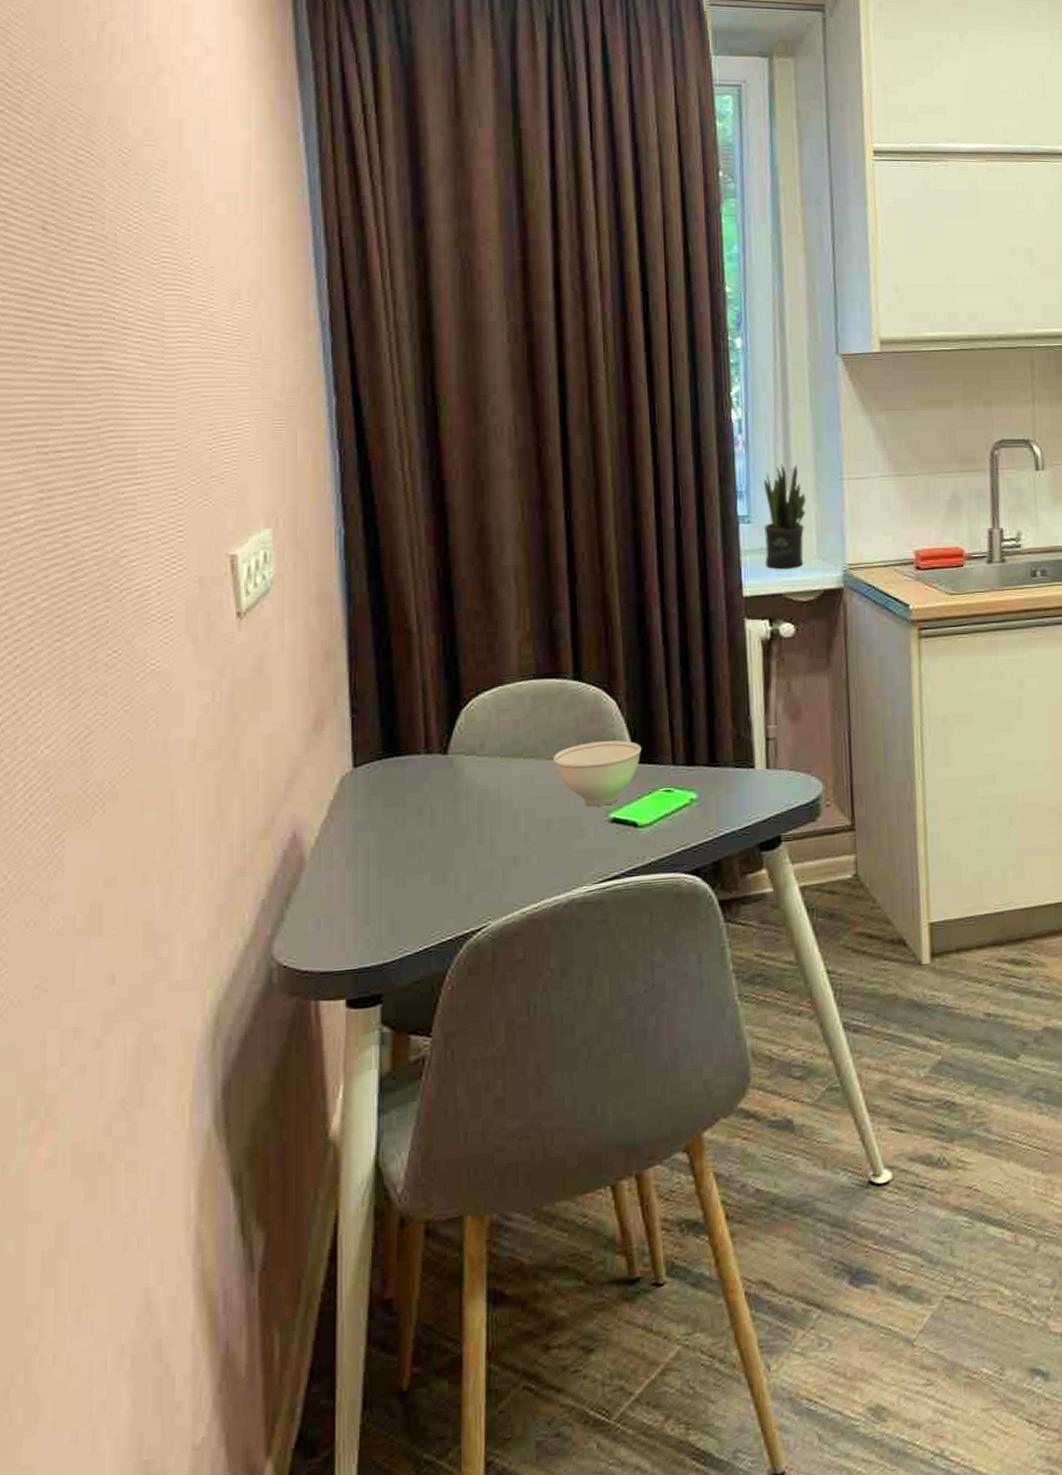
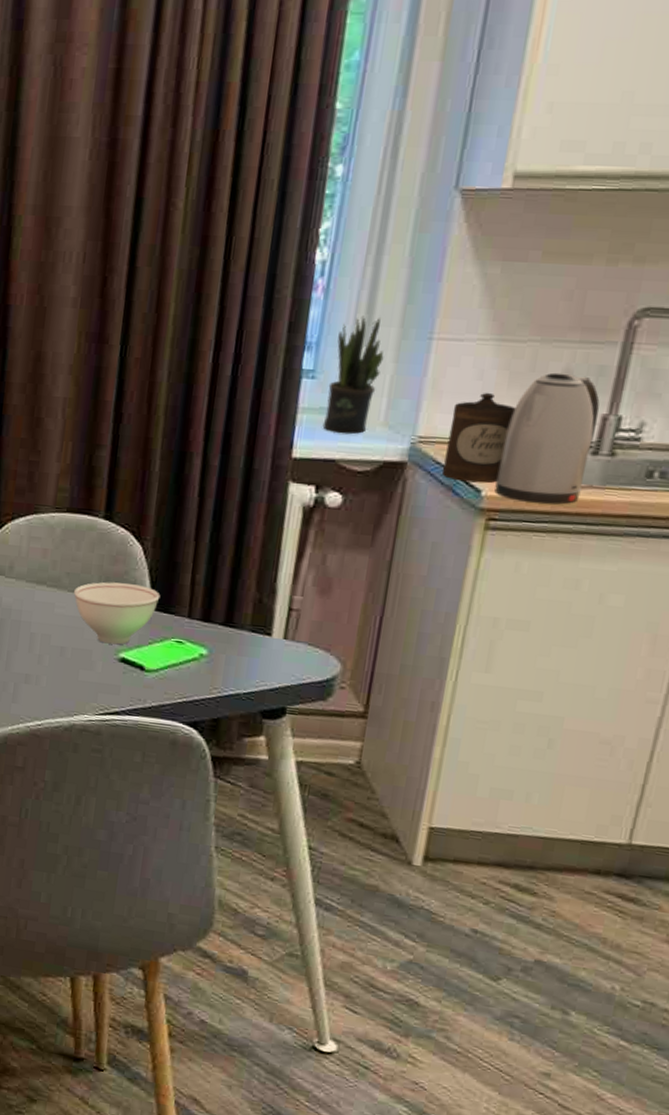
canister: none [872,520,922,599] -> present [442,392,516,484]
kettle: none [918,498,987,611] -> present [494,372,600,506]

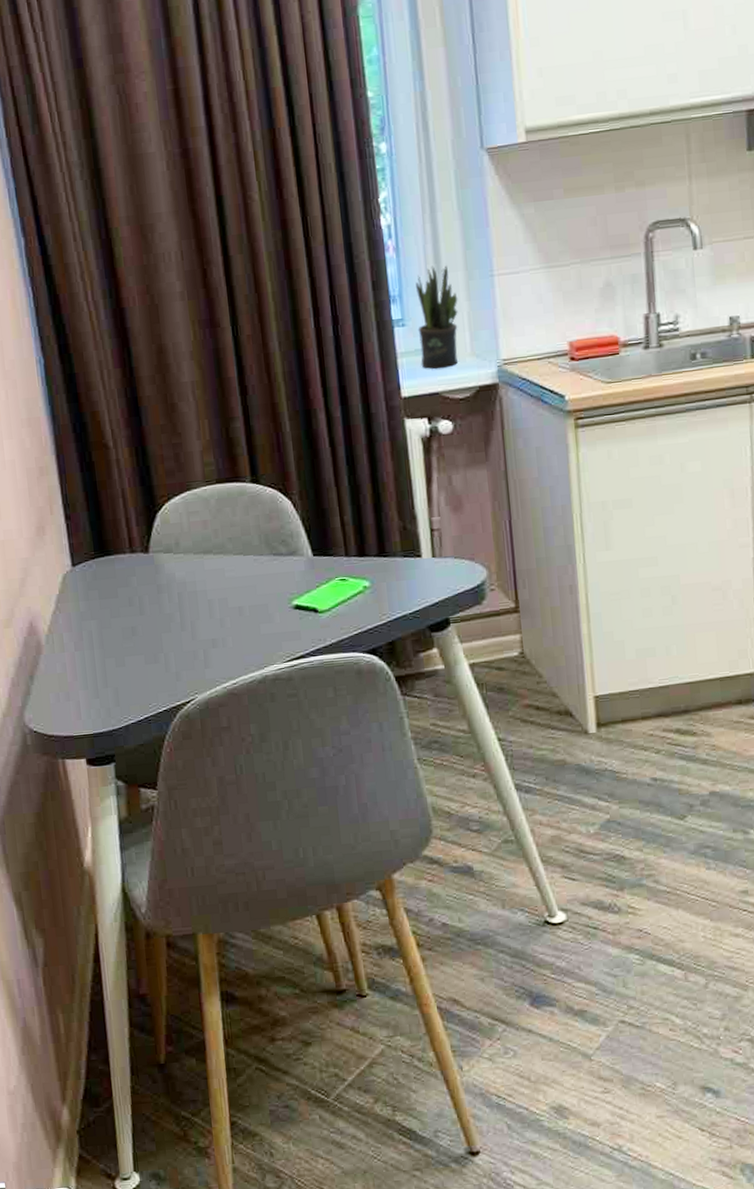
bowl: present [73,581,161,645] -> none [238,535,317,595]
canister: present [442,392,516,484] -> none [525,312,576,391]
kettle: present [494,372,600,506] -> none [571,285,644,399]

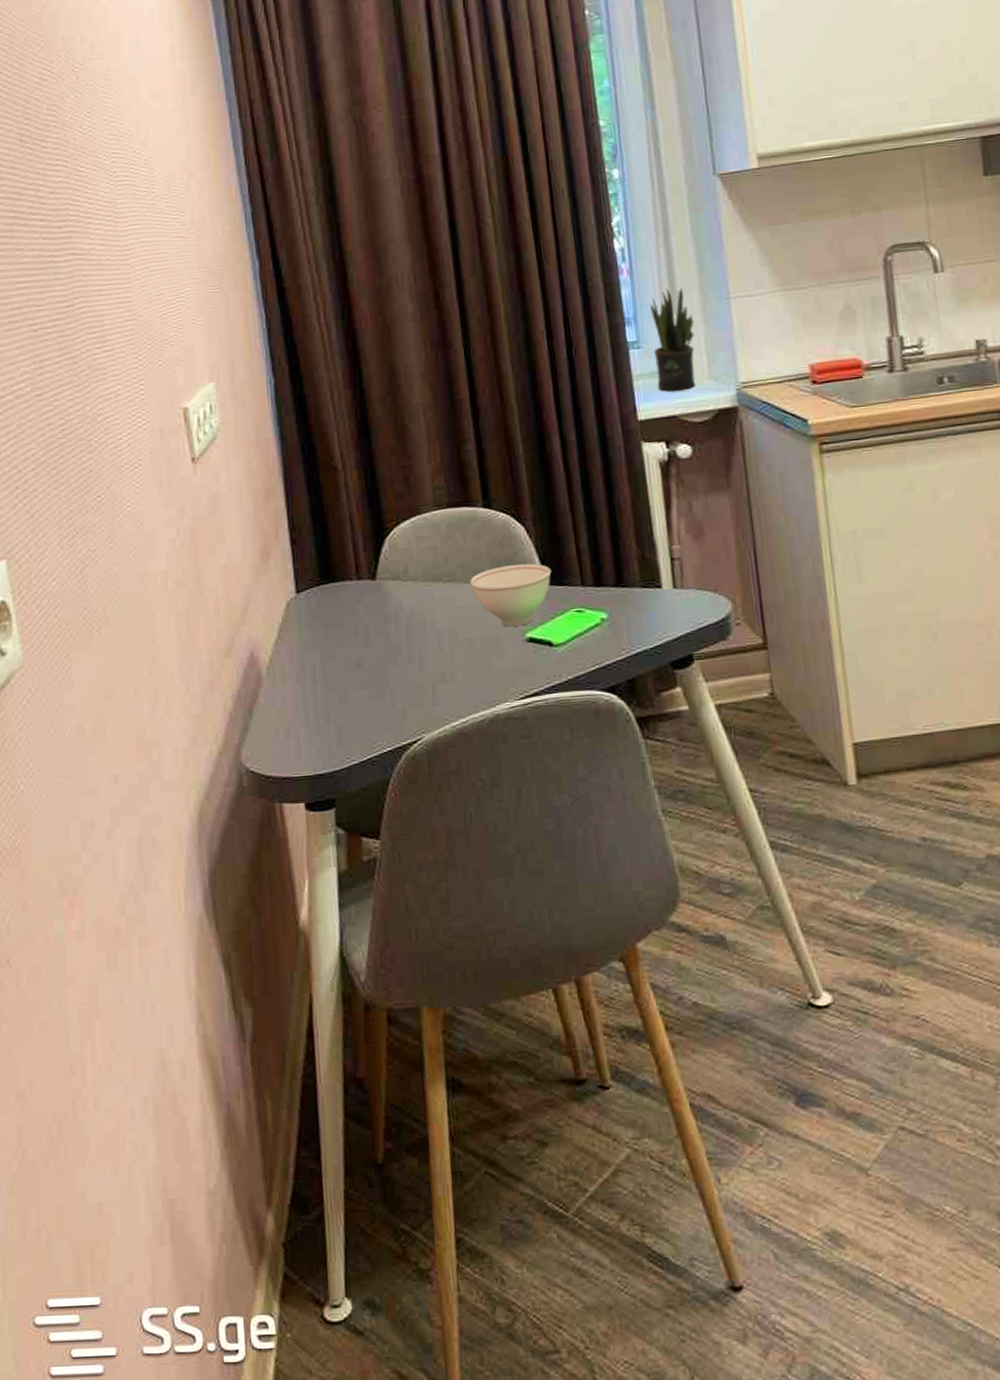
bowl: none [238,535,317,595] -> present [469,563,552,627]

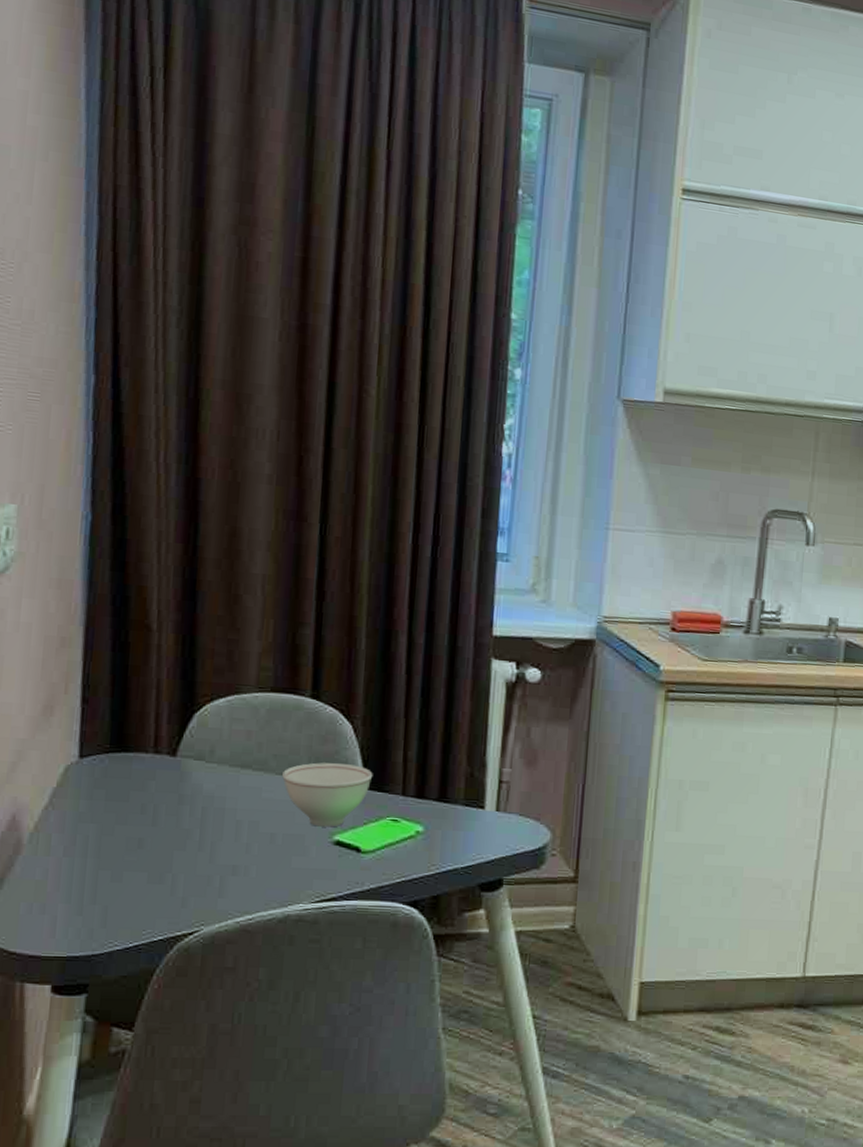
potted plant: present [650,288,695,393] -> none [519,505,569,614]

